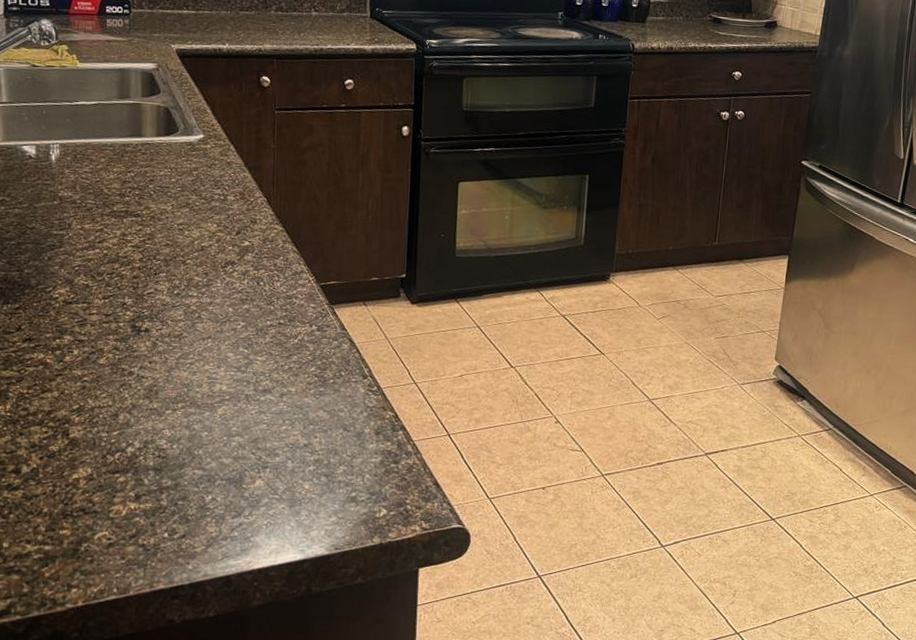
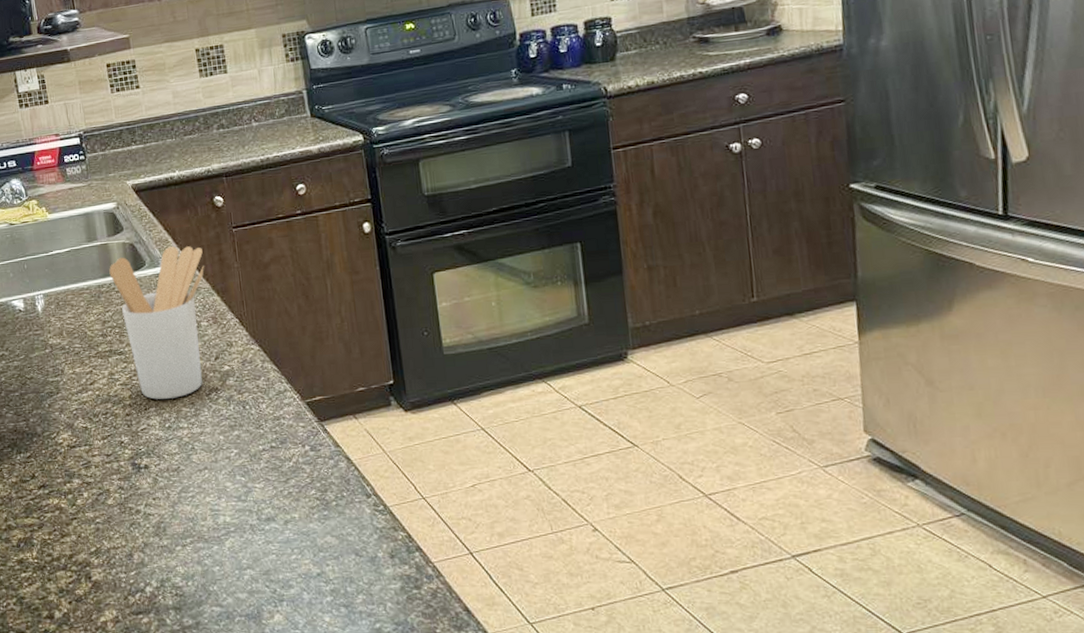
utensil holder: none [138,117,241,267] -> present [109,246,204,400]

